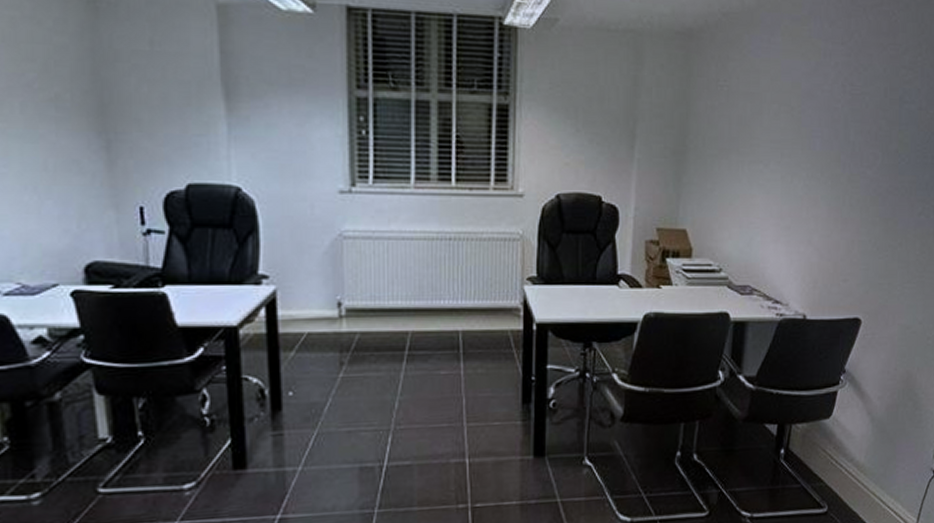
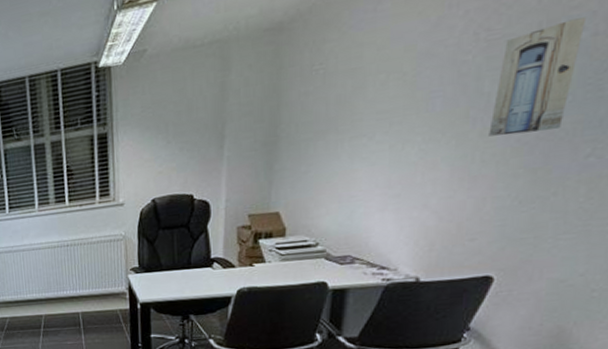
wall art: none [854,92,915,186] -> present [489,17,587,137]

